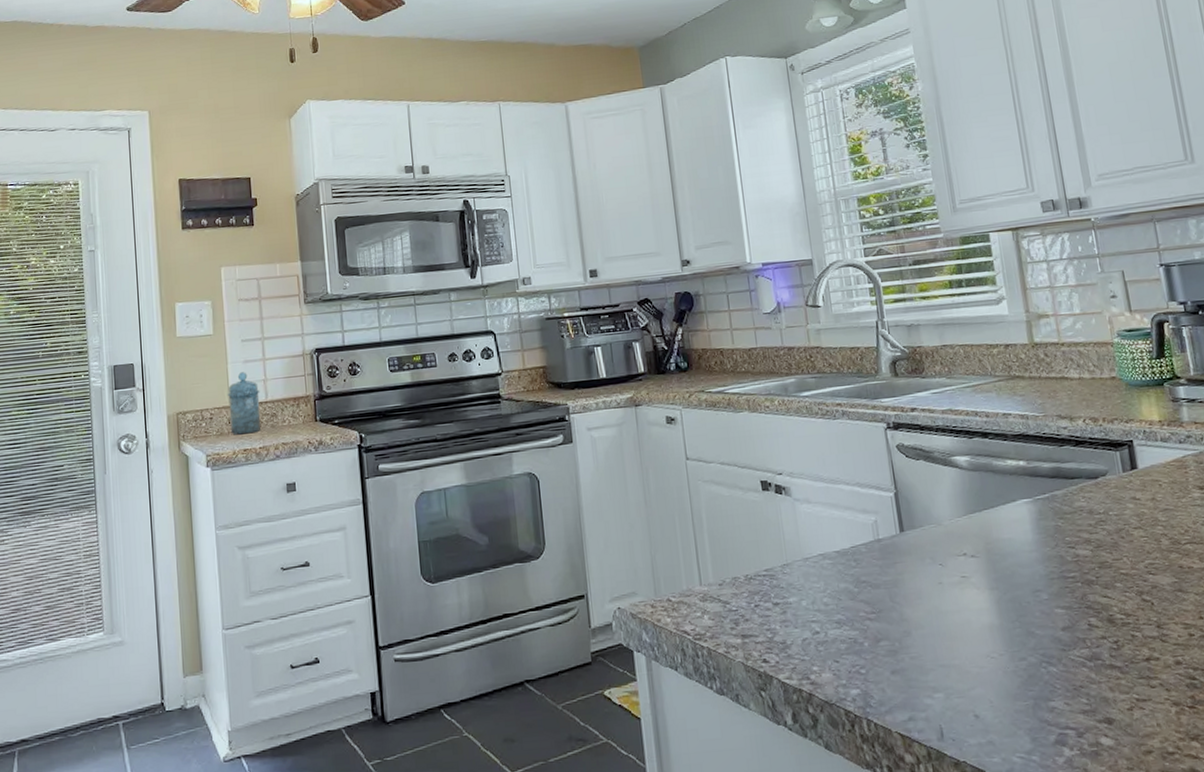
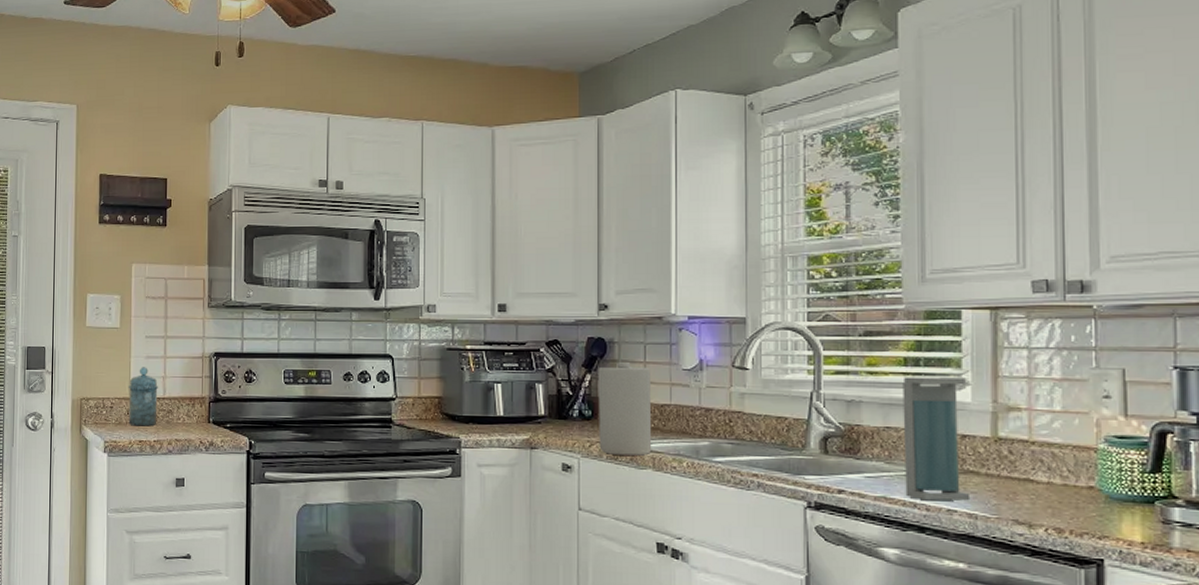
paper towel holder: none [688,312,746,402] -> present [597,362,652,456]
soap dispenser: none [951,293,1020,408] -> present [903,377,971,501]

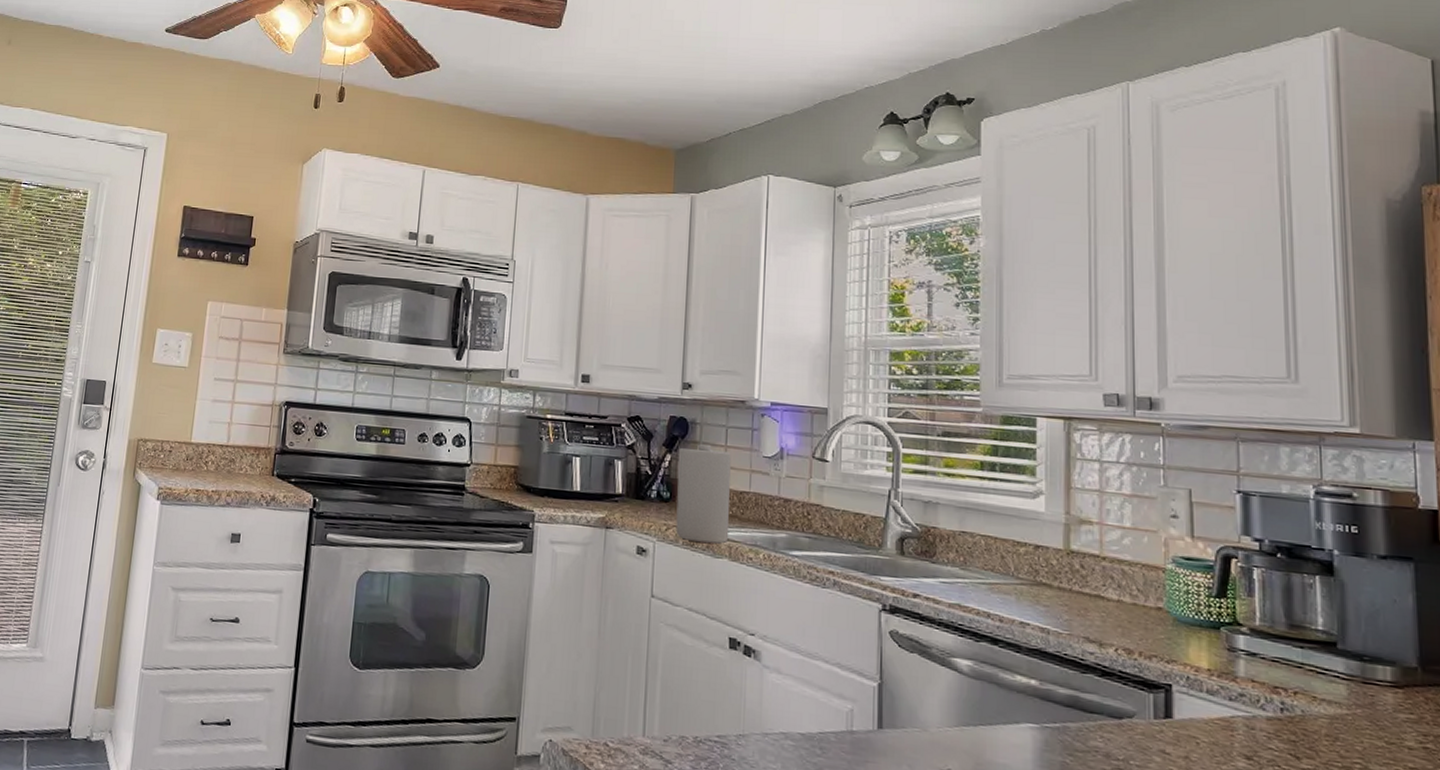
canister: present [128,367,159,426] -> none [186,410,223,475]
soap dispenser: present [903,377,971,501] -> none [978,481,1043,614]

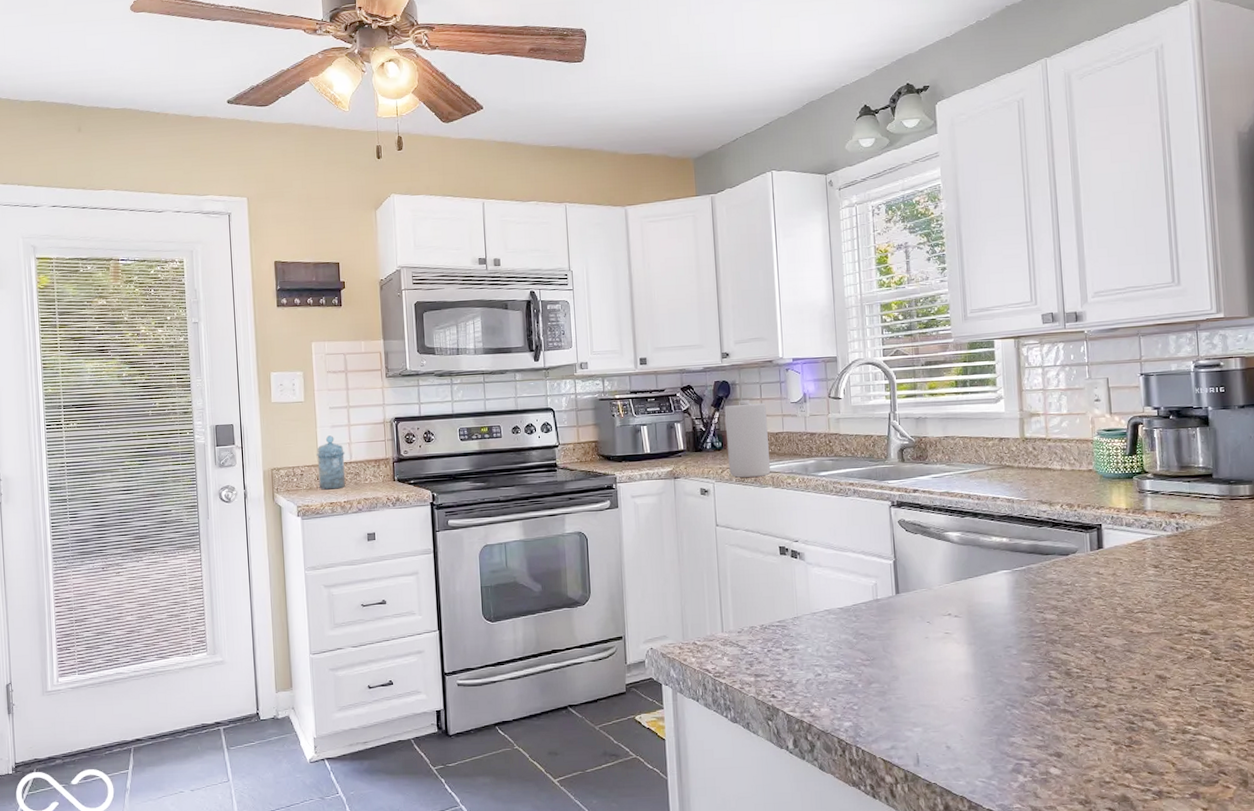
canister: none [186,410,223,475] -> present [316,435,346,490]

